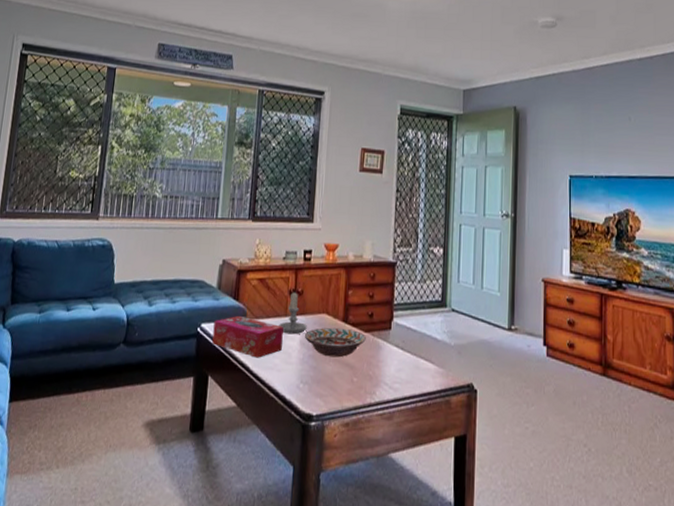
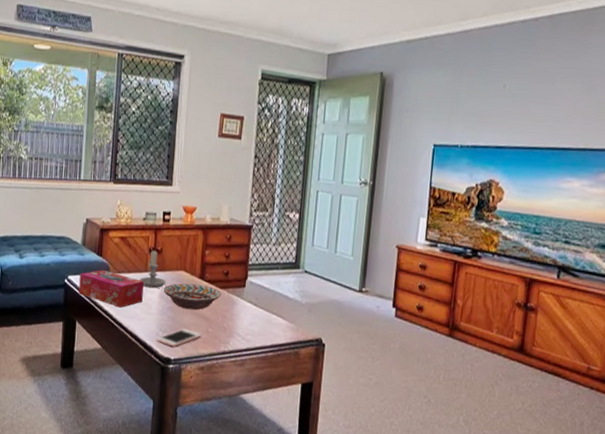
cell phone: none [297,379,346,401] -> present [157,328,201,347]

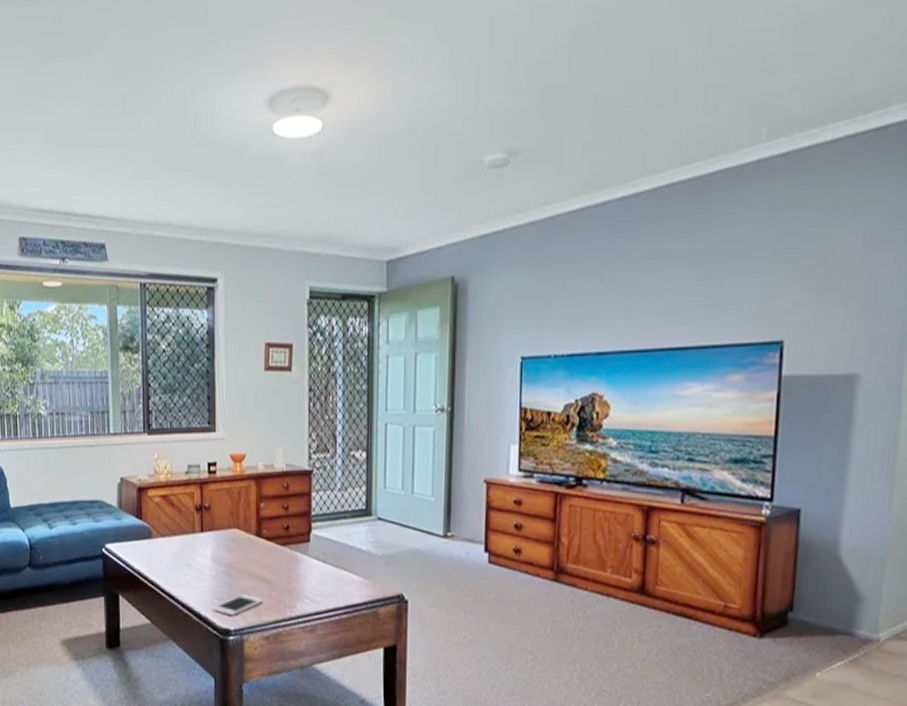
tissue box: present [78,269,144,308] -> none [118,534,193,576]
candle: present [139,249,166,289] -> none [187,507,217,551]
decorative bowl: present [163,283,221,310] -> none [215,542,282,573]

